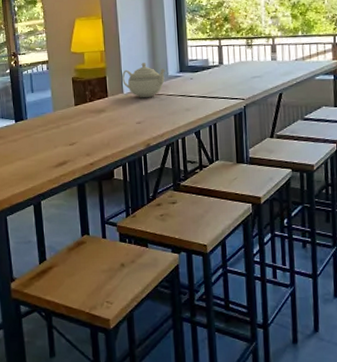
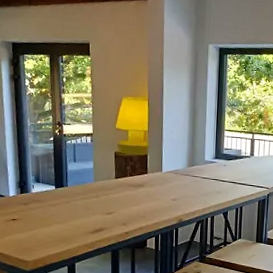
teapot: present [122,63,166,98] -> none [162,146,203,179]

